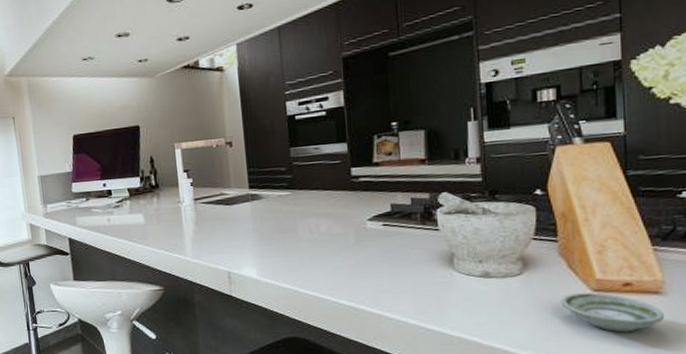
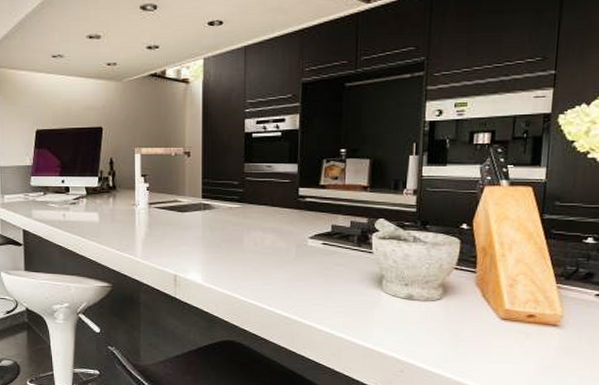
saucer: present [561,292,665,332] -> none [472,320,560,358]

